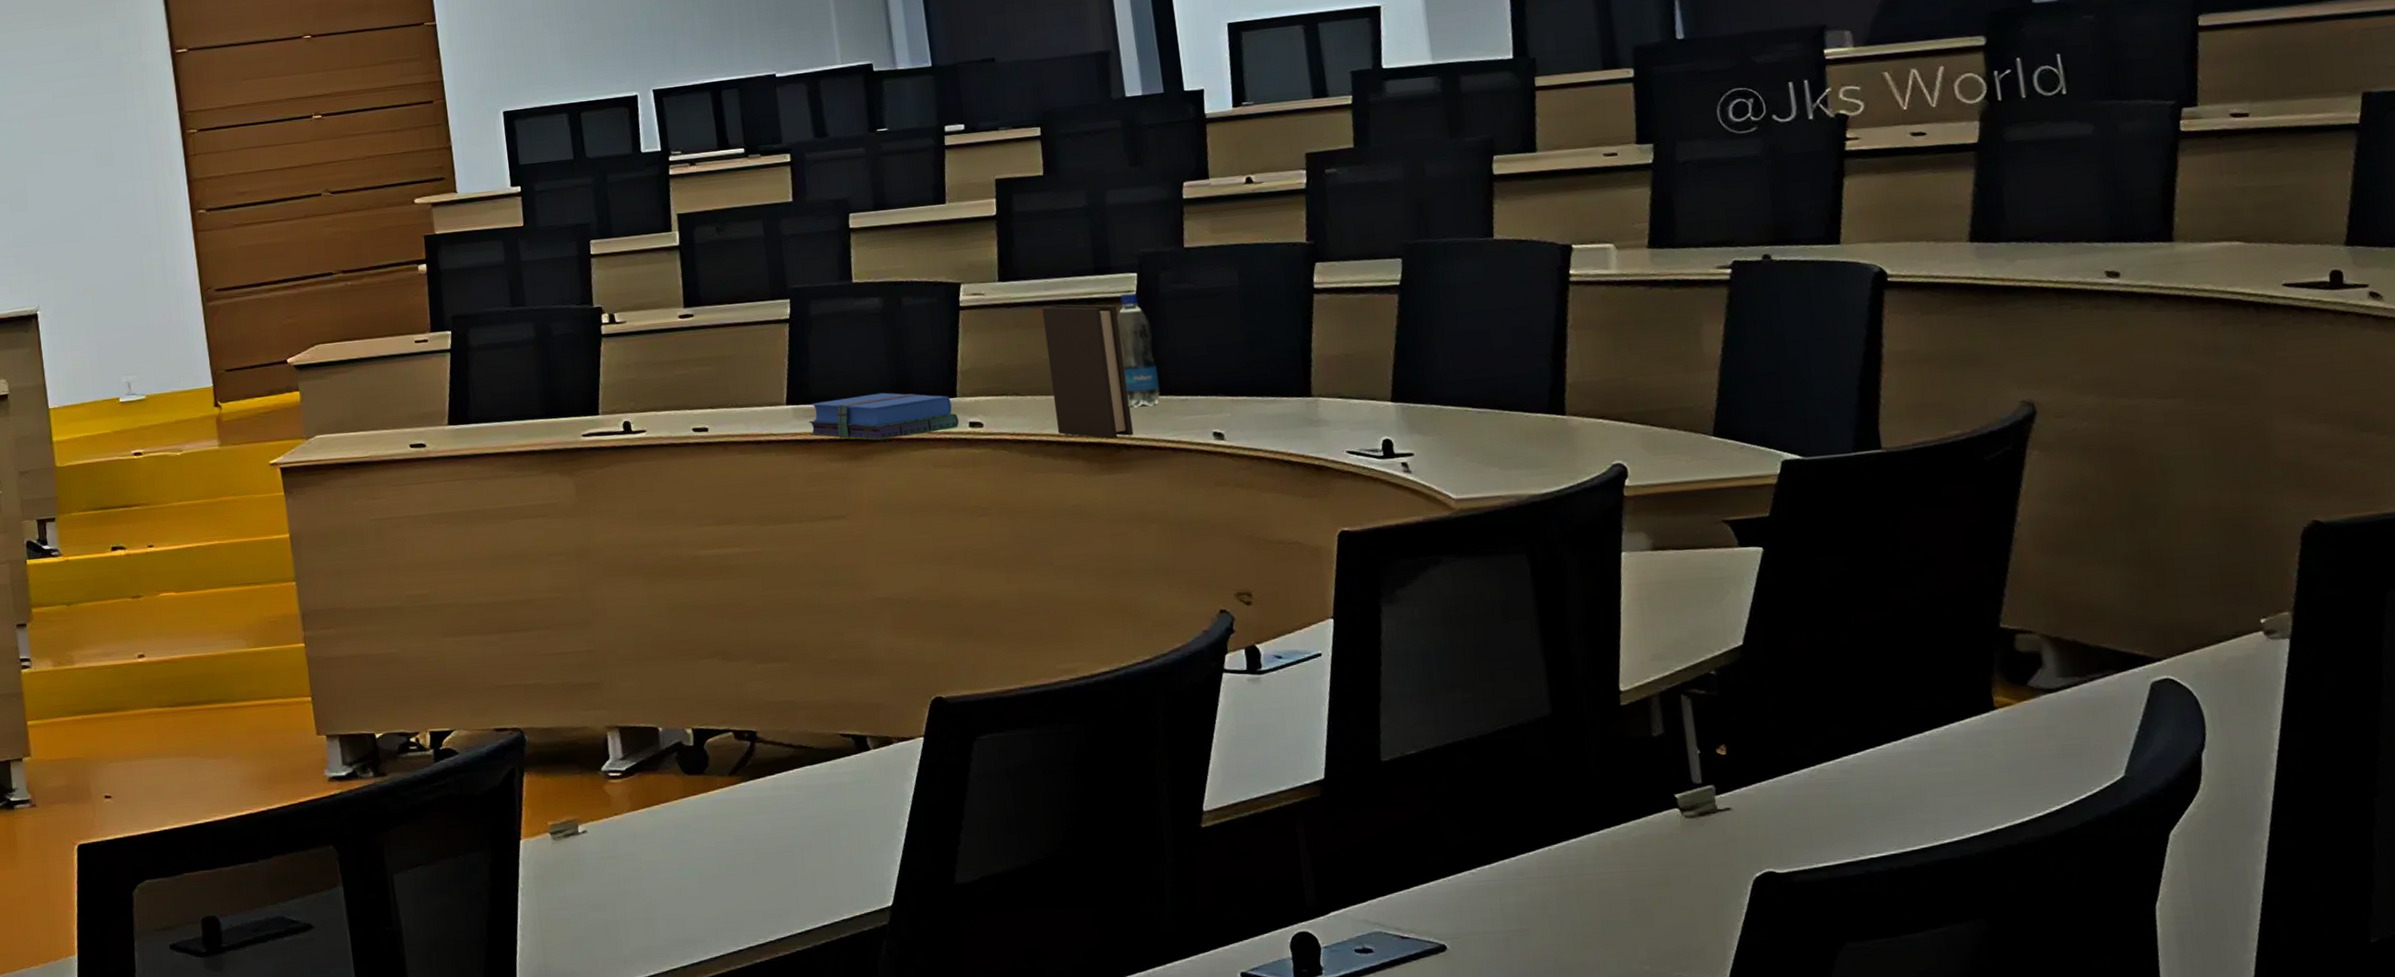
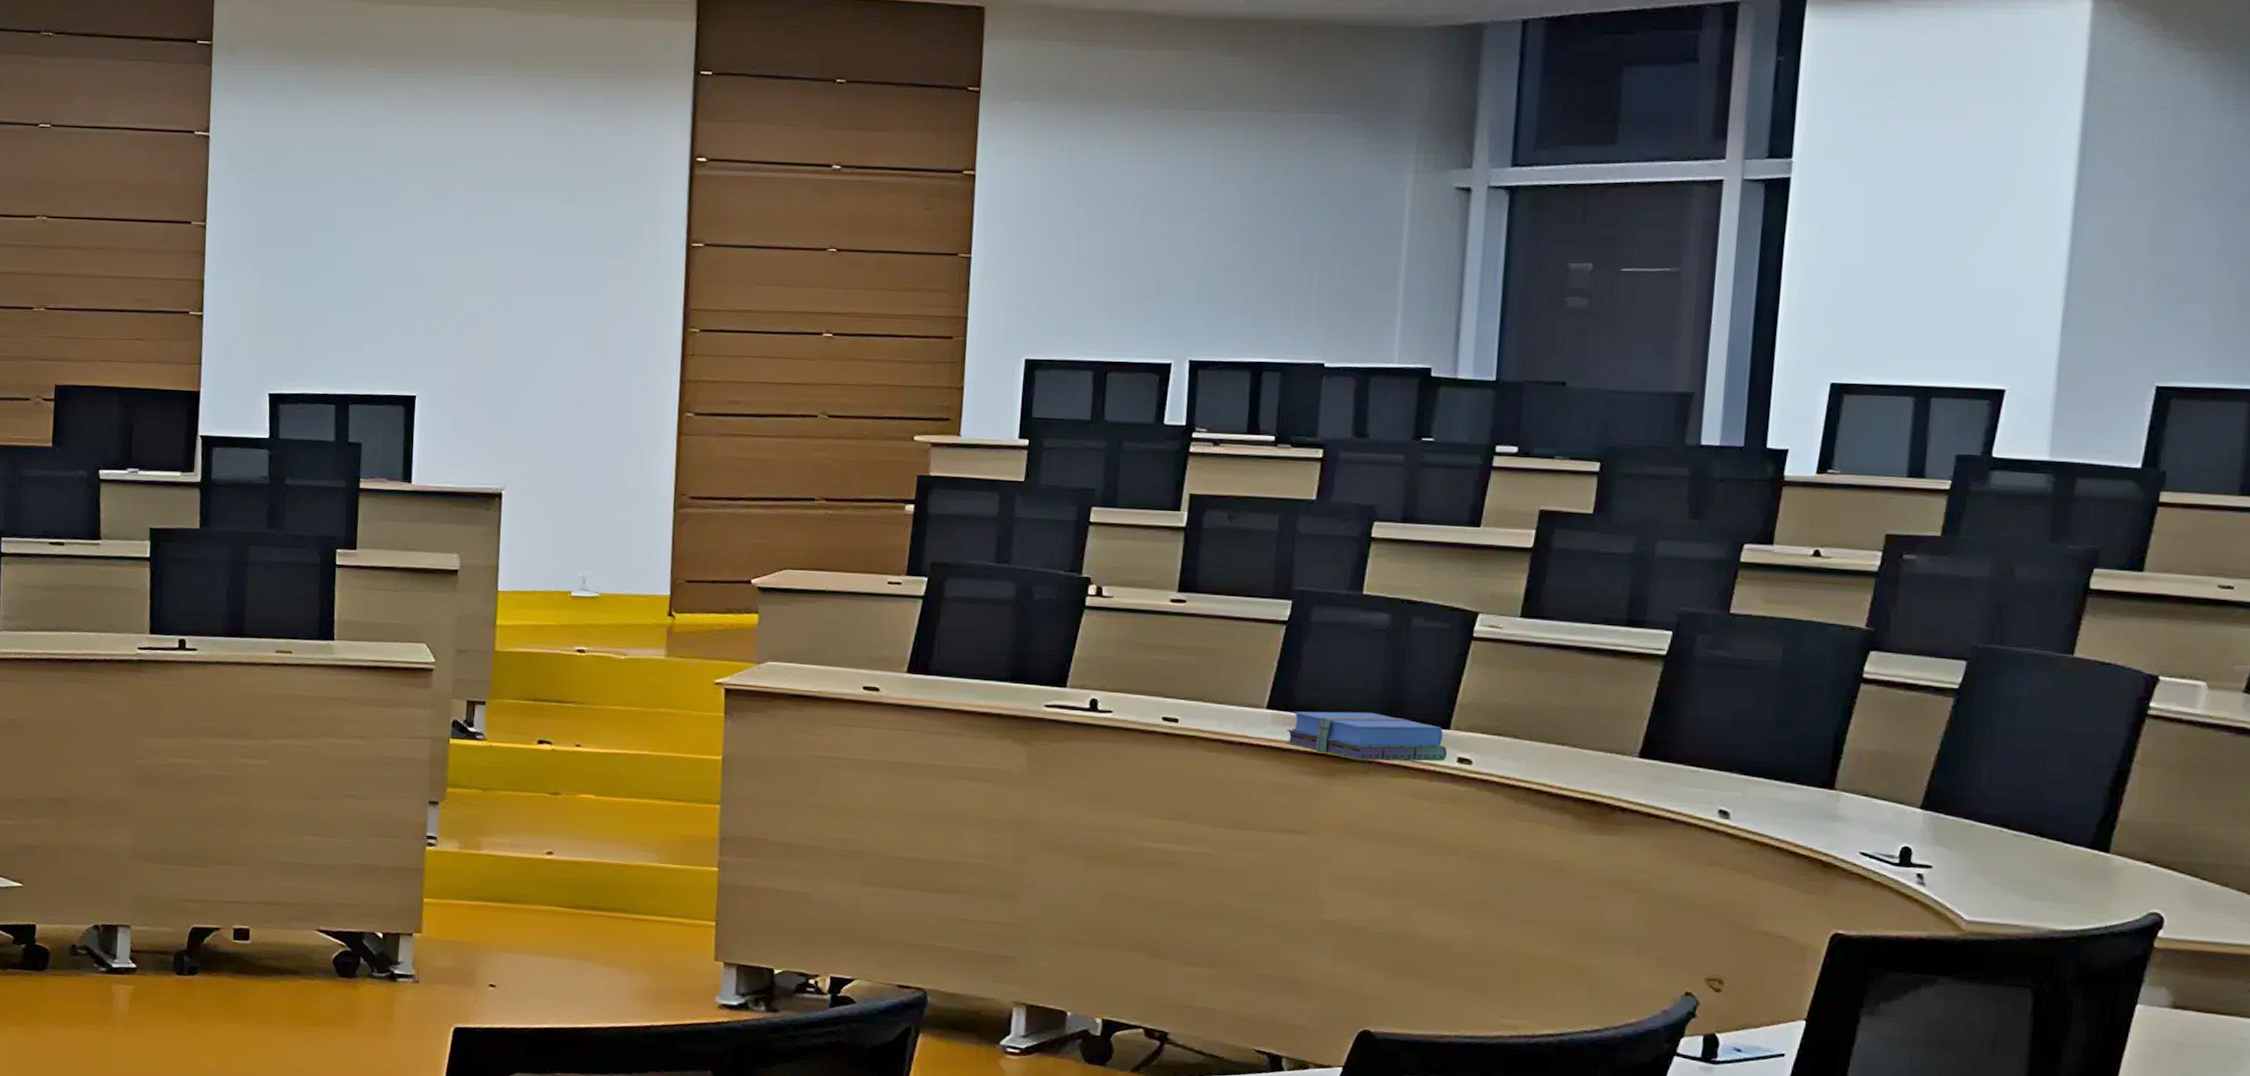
binder: present [1042,304,1134,439] -> none [1552,651,1643,799]
bottle: present [1116,292,1160,408] -> none [1633,651,1676,773]

